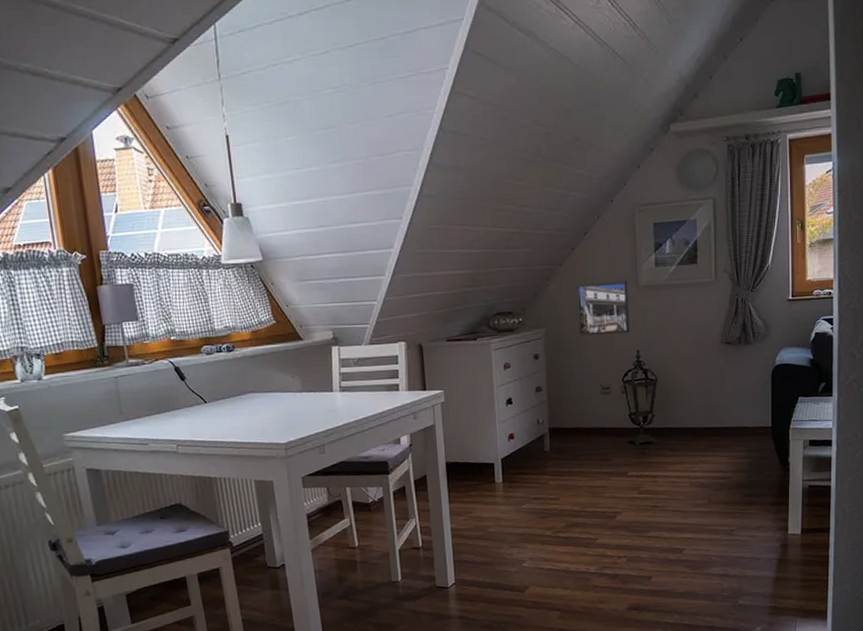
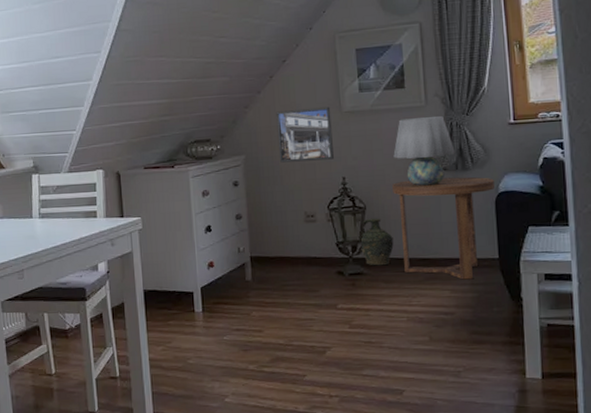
ceramic jug: none [650,389,681,436] -> present [359,218,394,266]
side table: none [682,350,772,447] -> present [392,176,495,280]
table lamp: none [684,292,739,359] -> present [393,116,455,186]

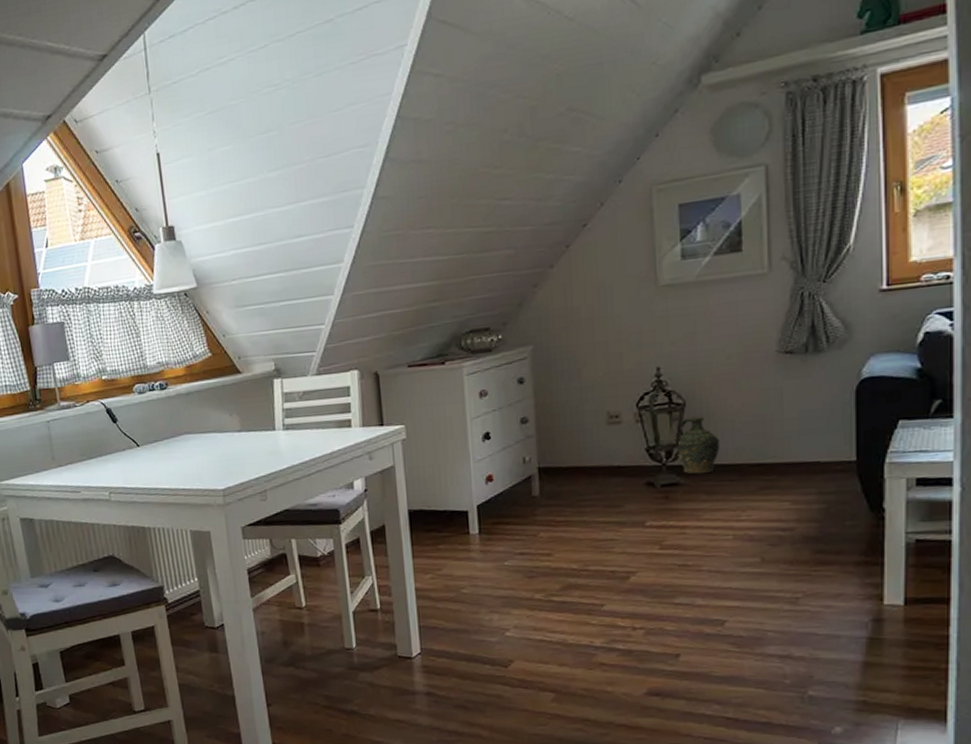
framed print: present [276,106,334,163] -> none [573,280,646,353]
side table: present [392,176,495,280] -> none [721,360,856,488]
table lamp: present [393,116,455,186] -> none [723,285,806,375]

